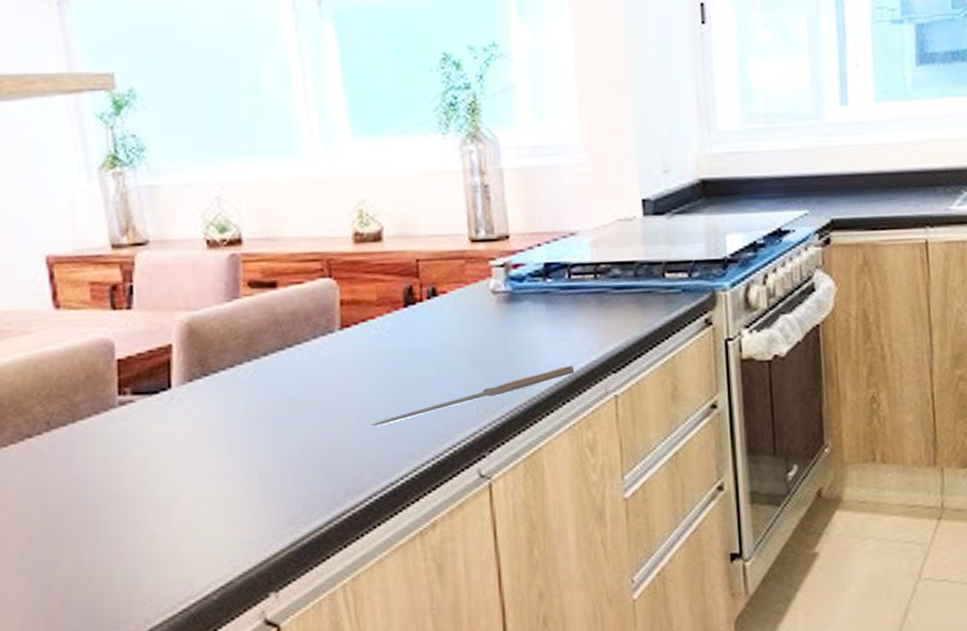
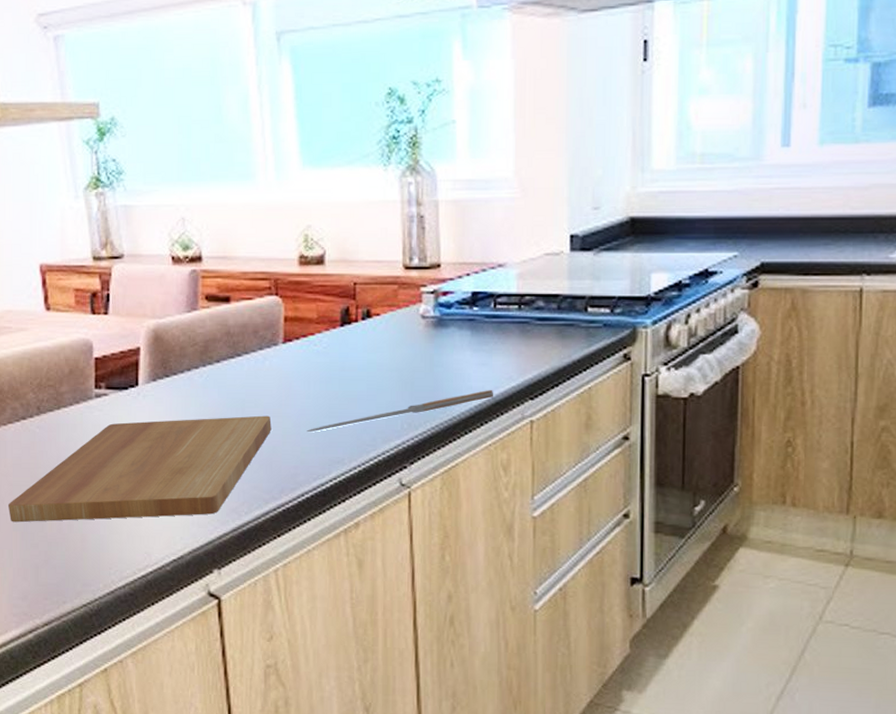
cutting board: none [11,411,331,562] -> present [7,415,272,523]

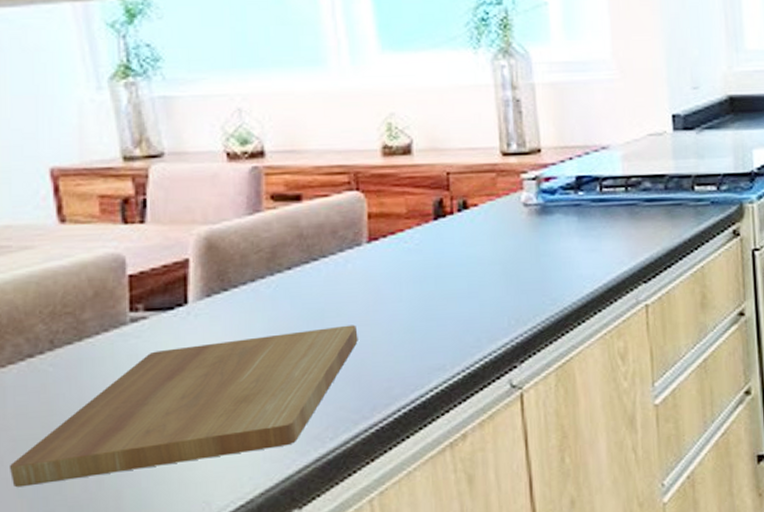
knife: present [306,390,494,432] -> none [400,276,606,338]

